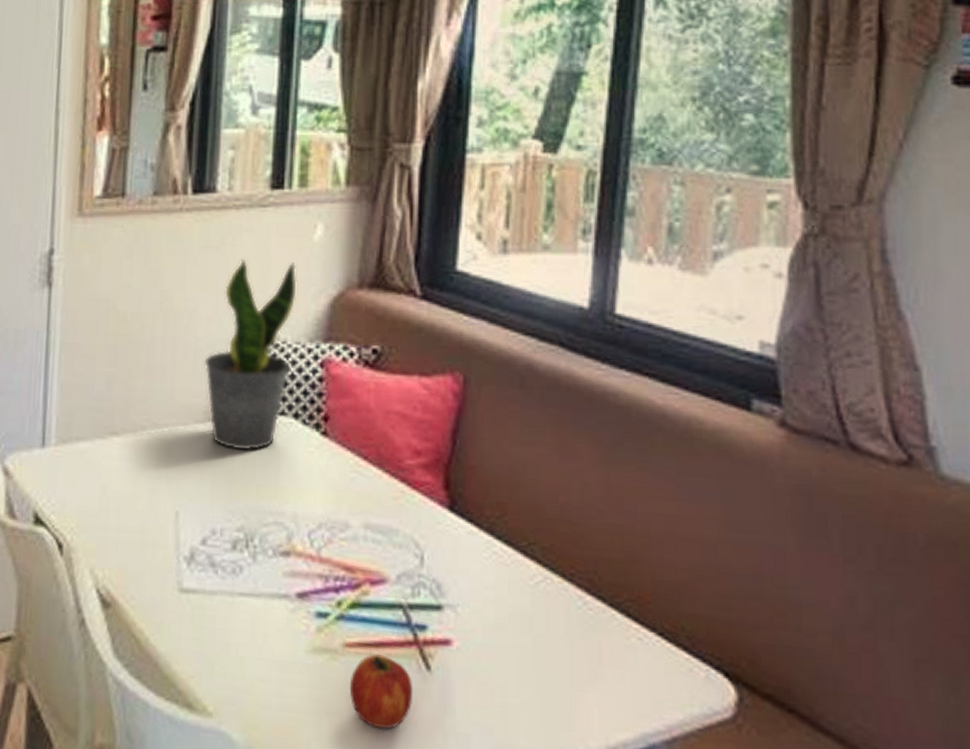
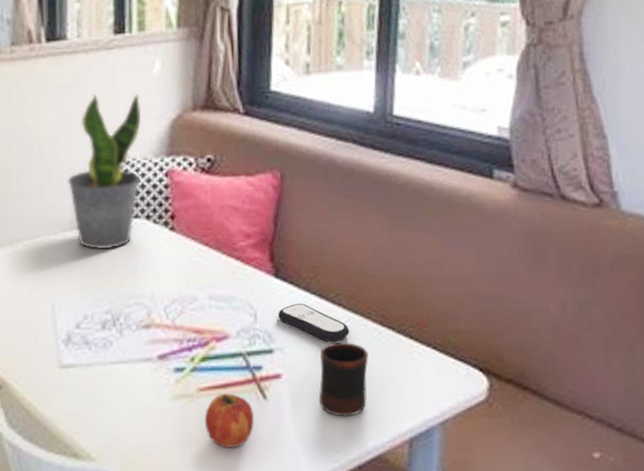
remote control: none [451,548,544,607] -> present [278,303,350,342]
mug: none [499,607,569,712] -> present [319,342,369,417]

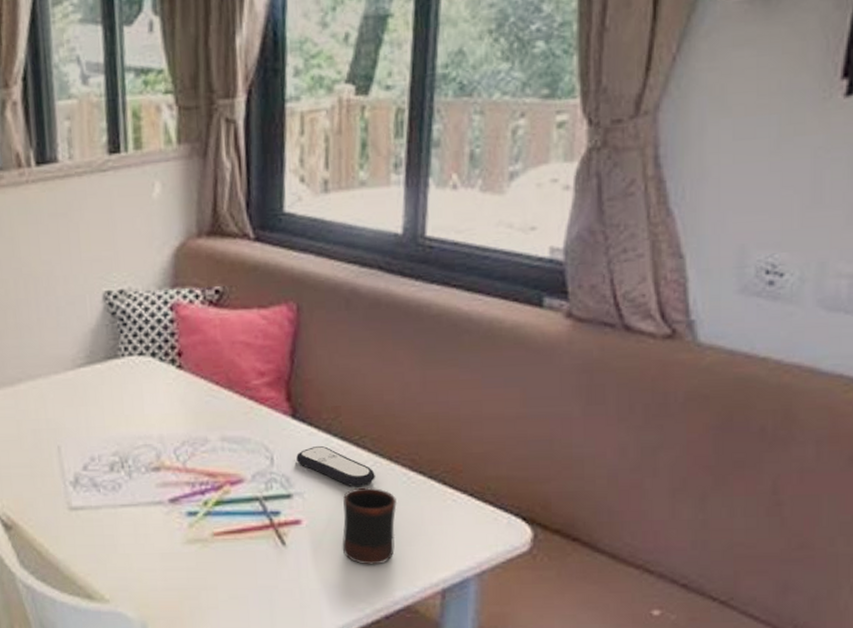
potted plant: present [67,93,142,250] -> none [66,220,145,389]
fruit: present [204,393,255,449] -> none [220,538,273,595]

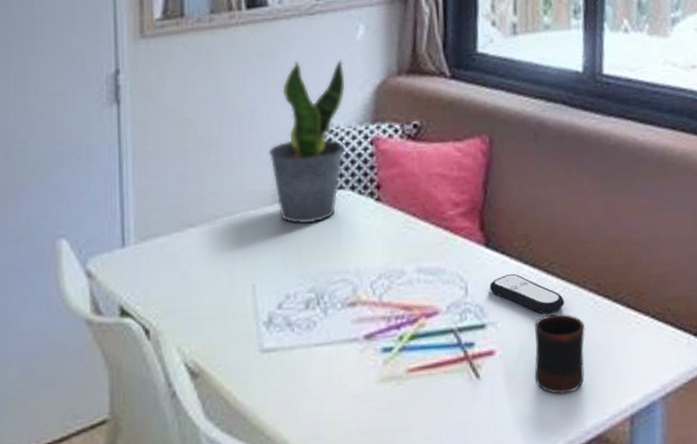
potted plant: none [66,220,145,389] -> present [268,60,346,224]

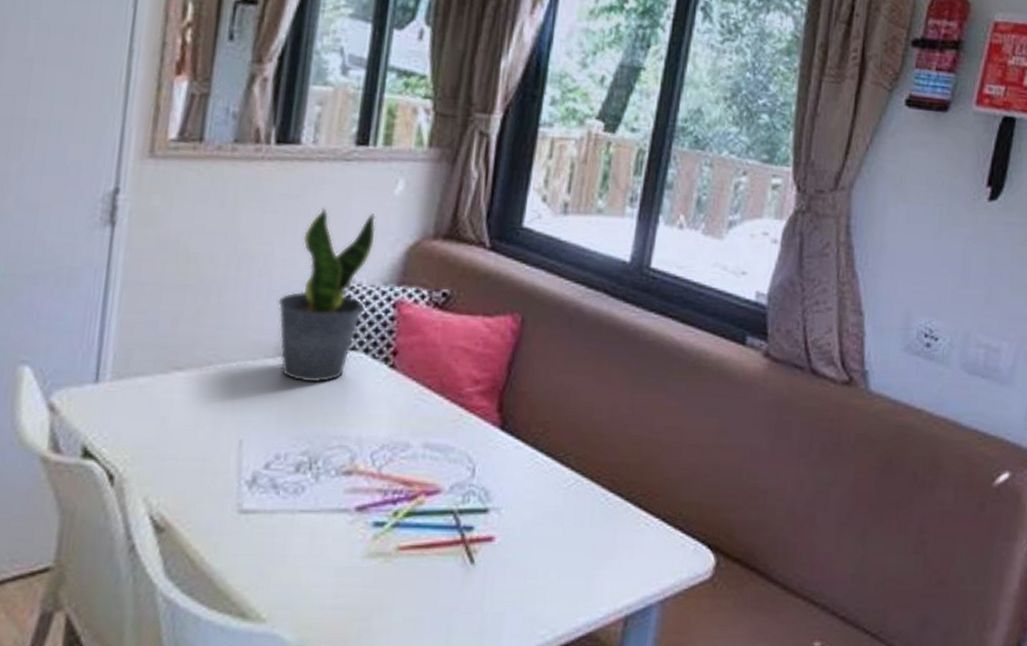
remote control: present [490,273,565,314] -> none [499,459,575,506]
mug: present [534,313,585,394] -> none [532,506,592,588]

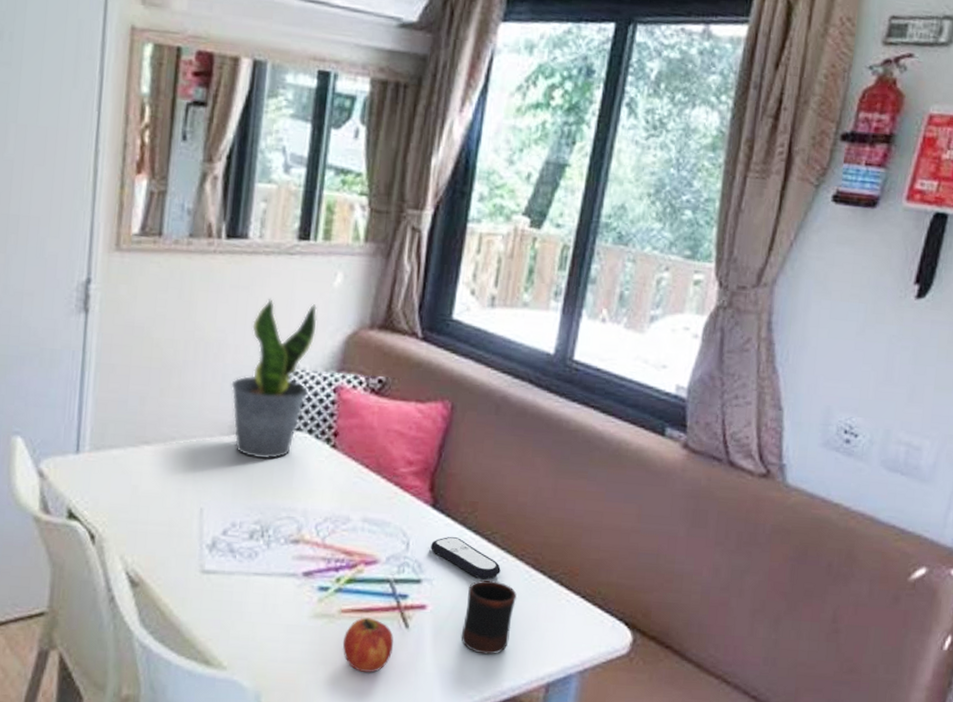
fruit: none [399,554,458,617] -> present [342,617,394,674]
remote control: none [499,459,575,506] -> present [431,536,501,580]
mug: none [532,506,592,588] -> present [461,580,517,655]

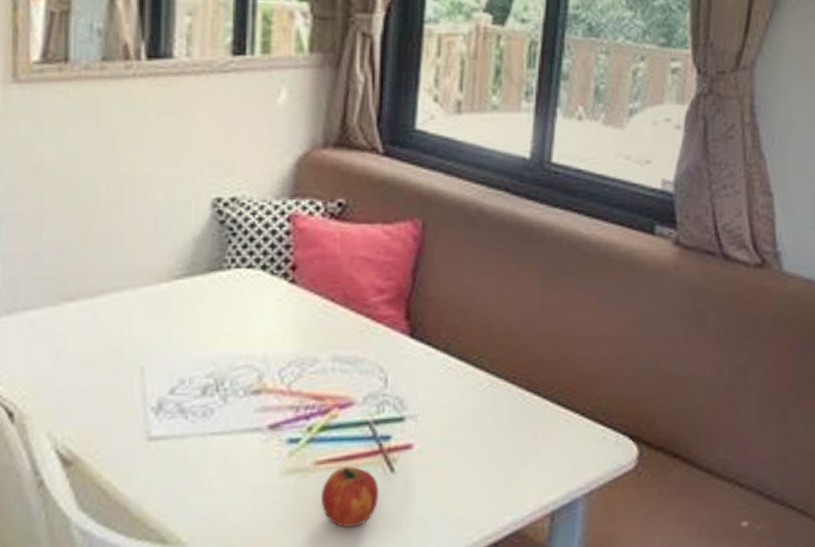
potted plant: present [231,298,317,459] -> none [166,122,262,304]
remote control: present [431,536,501,580] -> none [412,365,491,409]
mug: present [461,580,517,655] -> none [453,408,511,490]

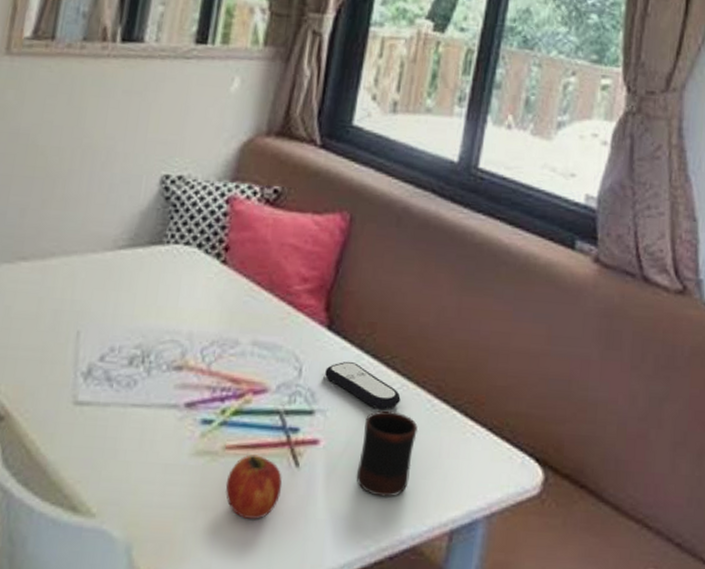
remote control: none [412,365,491,409] -> present [325,361,401,410]
mug: none [453,408,511,490] -> present [356,410,418,497]

